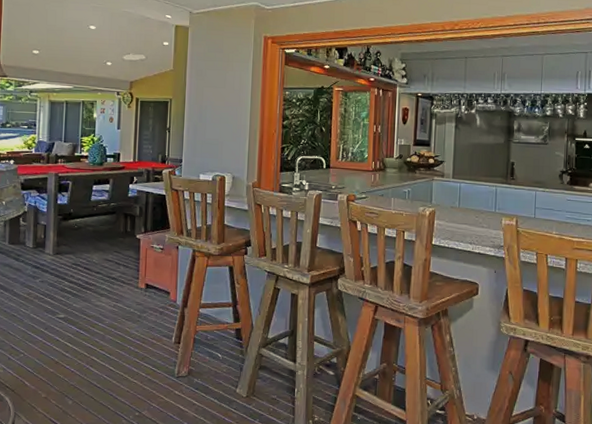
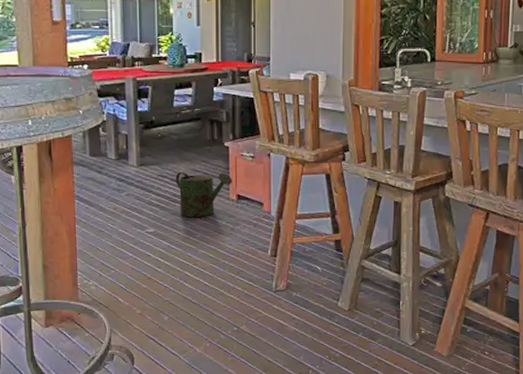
watering can: none [88,261,142,305] -> present [175,172,232,218]

